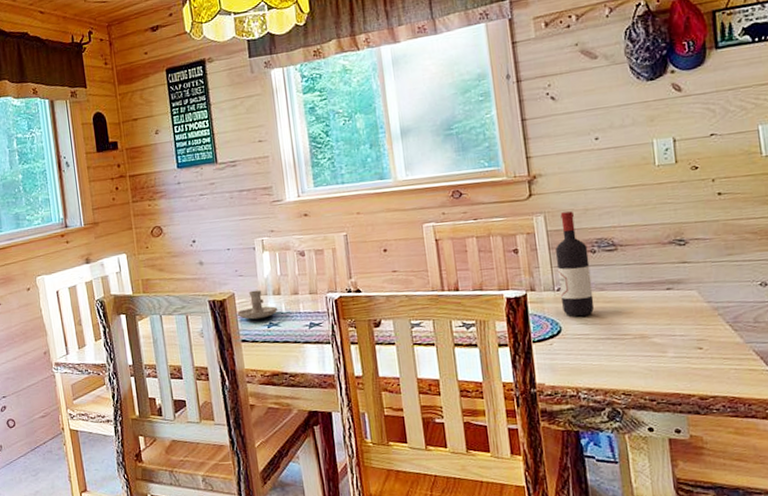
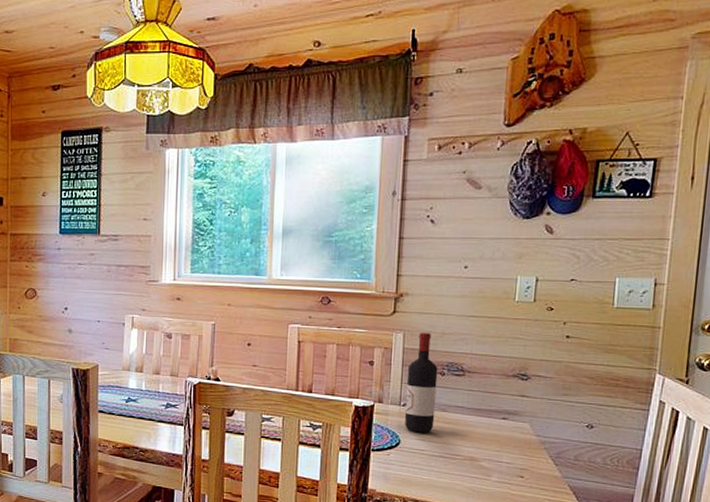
candle holder: present [237,290,278,320] -> none [98,364,138,393]

